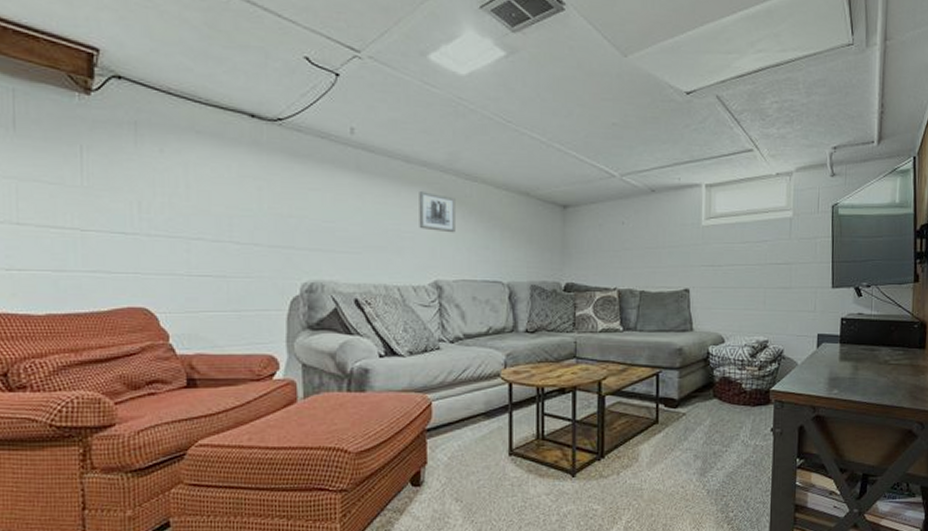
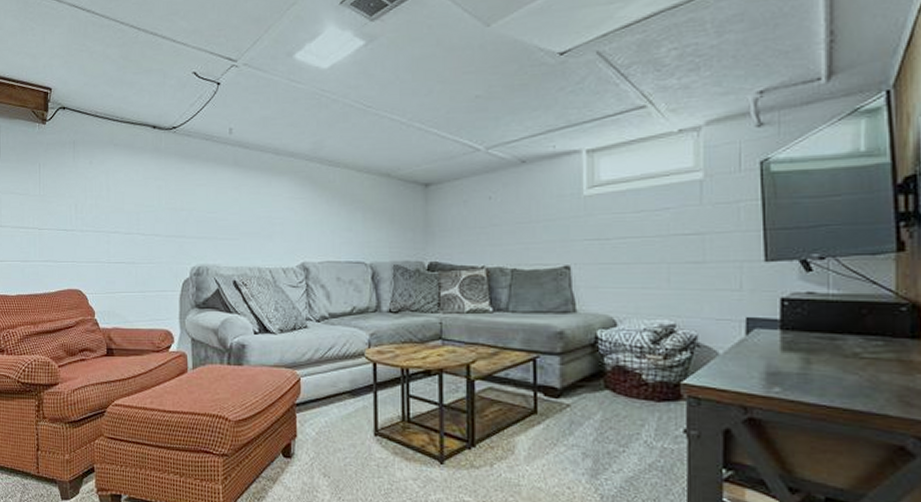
wall art: present [419,192,456,233] -> none [287,180,320,217]

